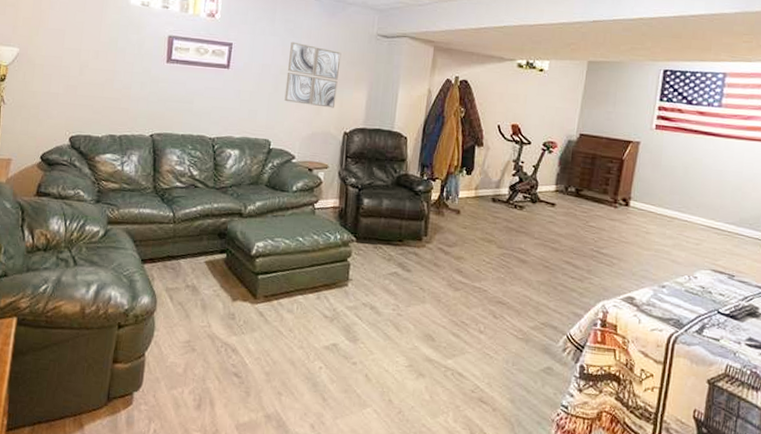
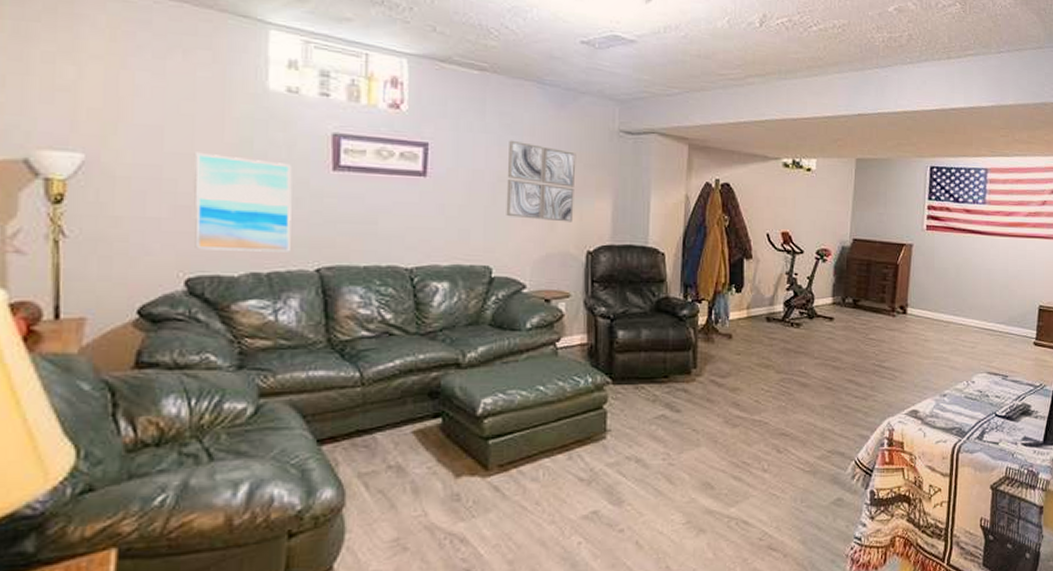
wall art: none [77,48,140,121] -> present [194,152,292,252]

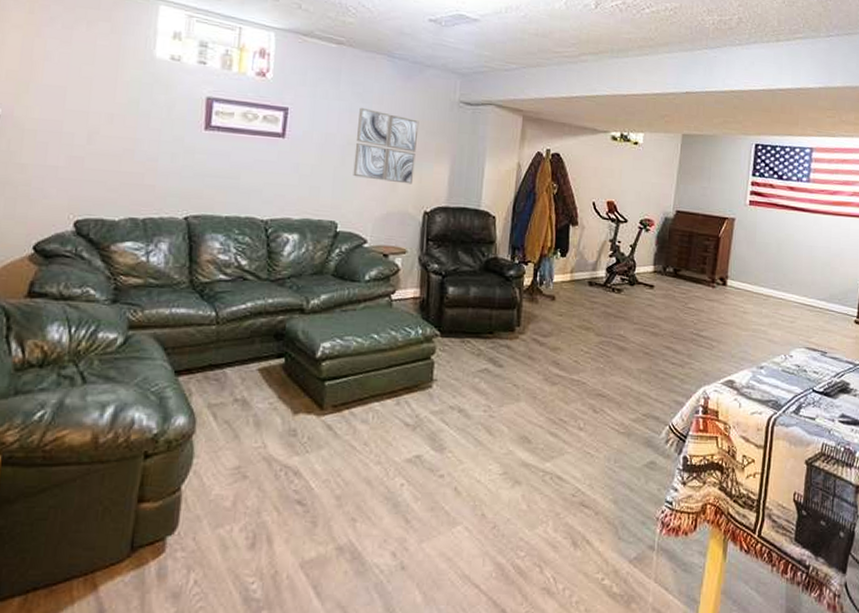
wall art: present [194,152,292,252] -> none [84,110,170,201]

